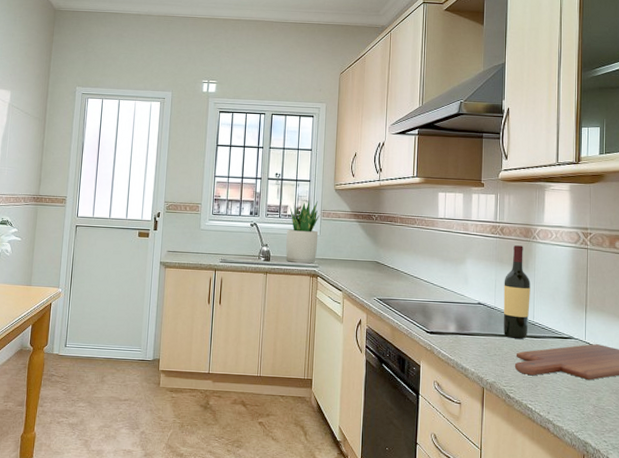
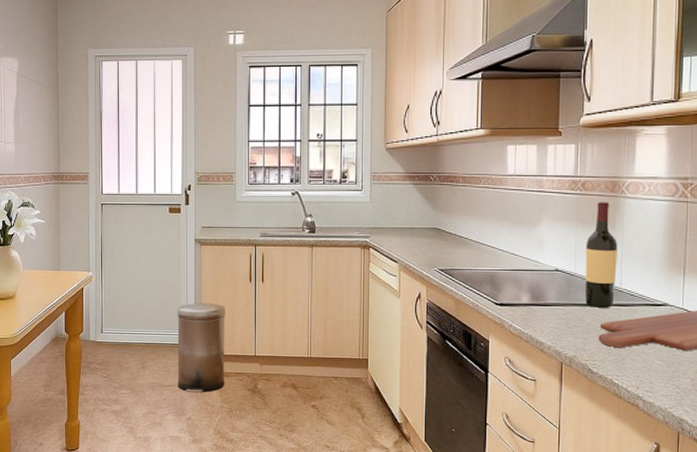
pedal bin: none [134,321,184,407] -> present [177,303,225,392]
planter: present [286,199,321,263] -> none [333,161,370,233]

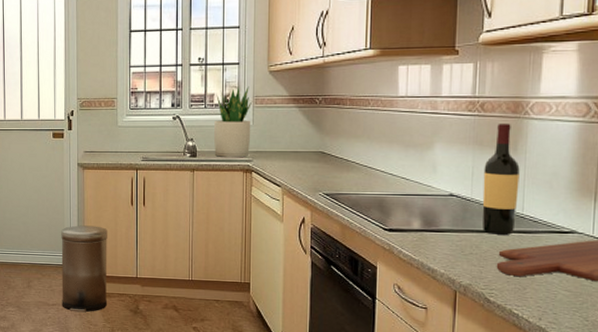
planter: none [333,161,370,233] -> present [214,85,253,157]

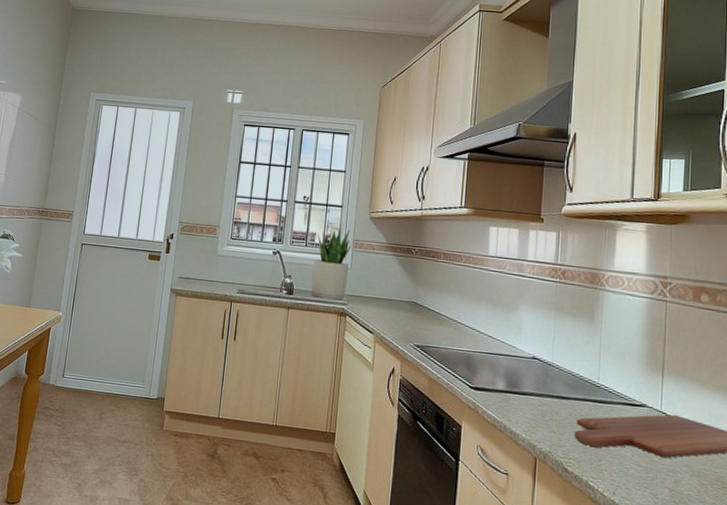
pedal bin: present [61,225,108,312] -> none [134,355,193,453]
wine bottle: present [482,124,520,235] -> none [561,292,596,403]

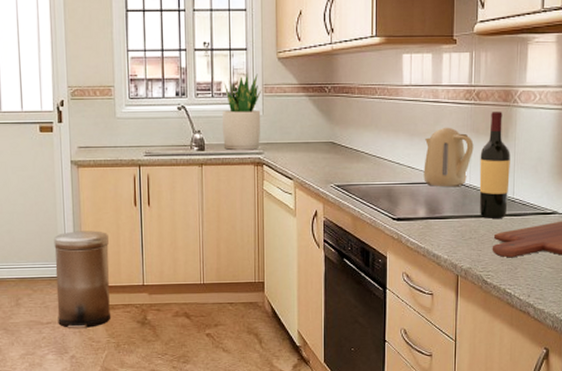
pedal bin: none [134,355,193,453] -> present [54,231,110,328]
kettle: none [504,301,558,364] -> present [423,127,474,188]
wine bottle: none [561,292,596,403] -> present [479,112,510,218]

